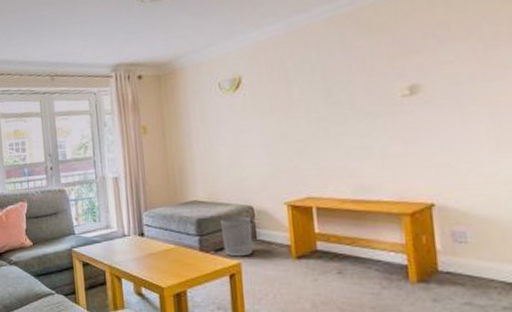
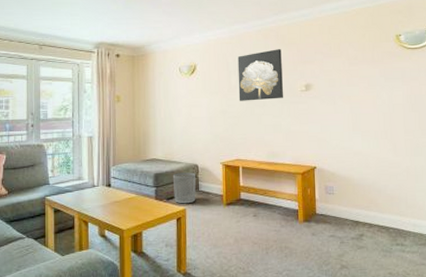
wall art: none [299,40,374,119] -> present [237,49,283,101]

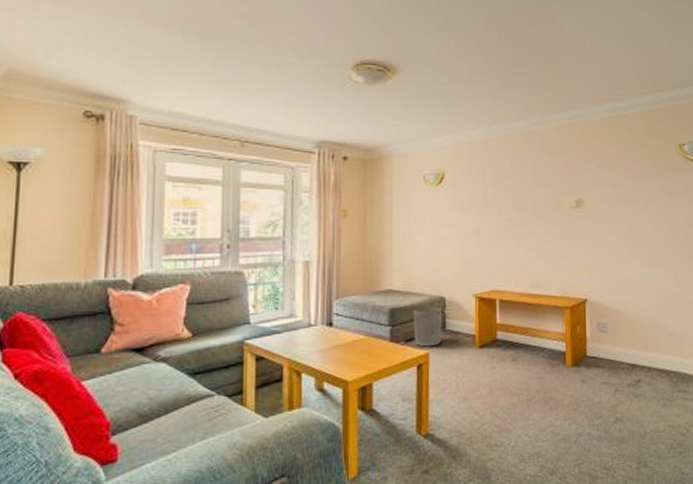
wall art: present [237,49,283,101] -> none [495,156,550,219]

